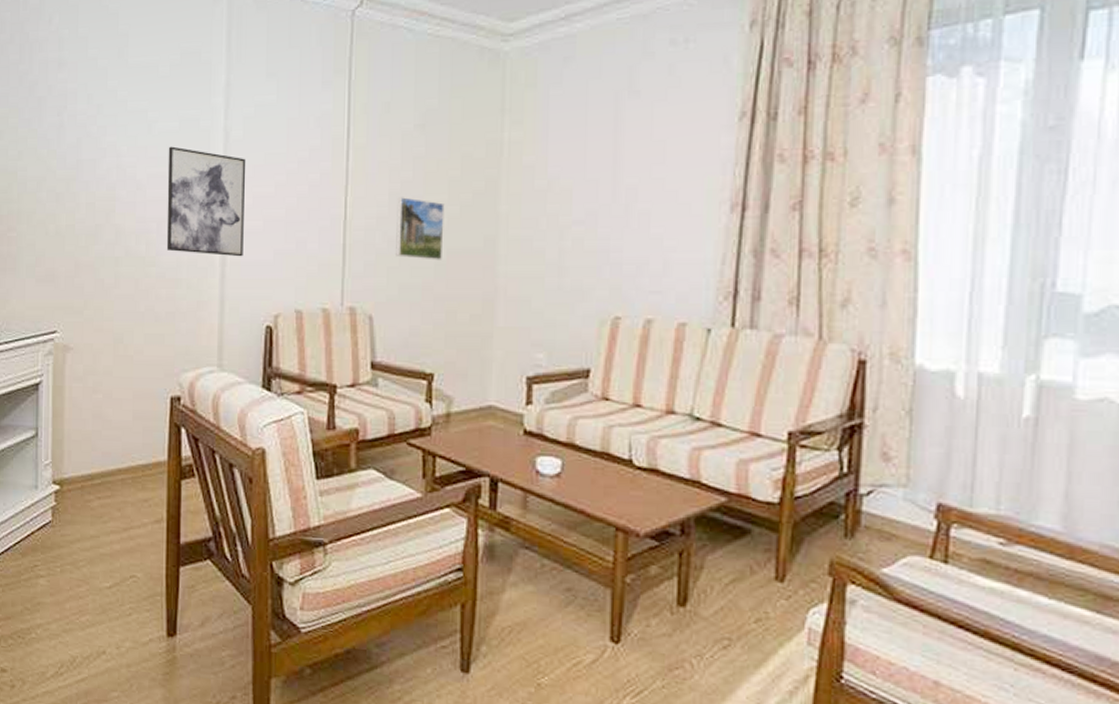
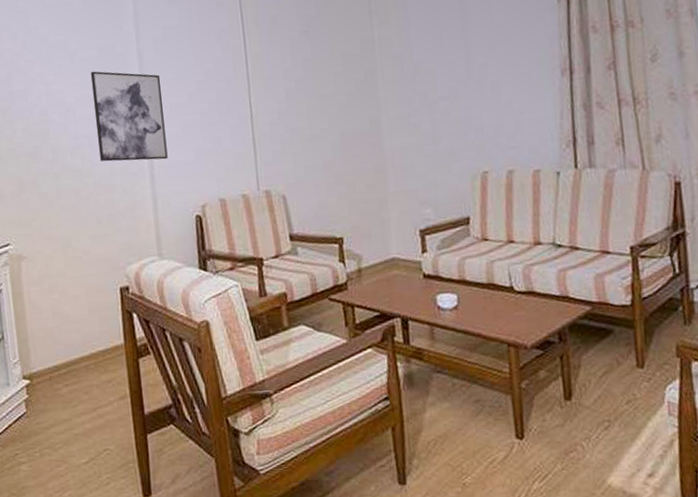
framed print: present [396,197,445,260] -> none [294,93,337,144]

